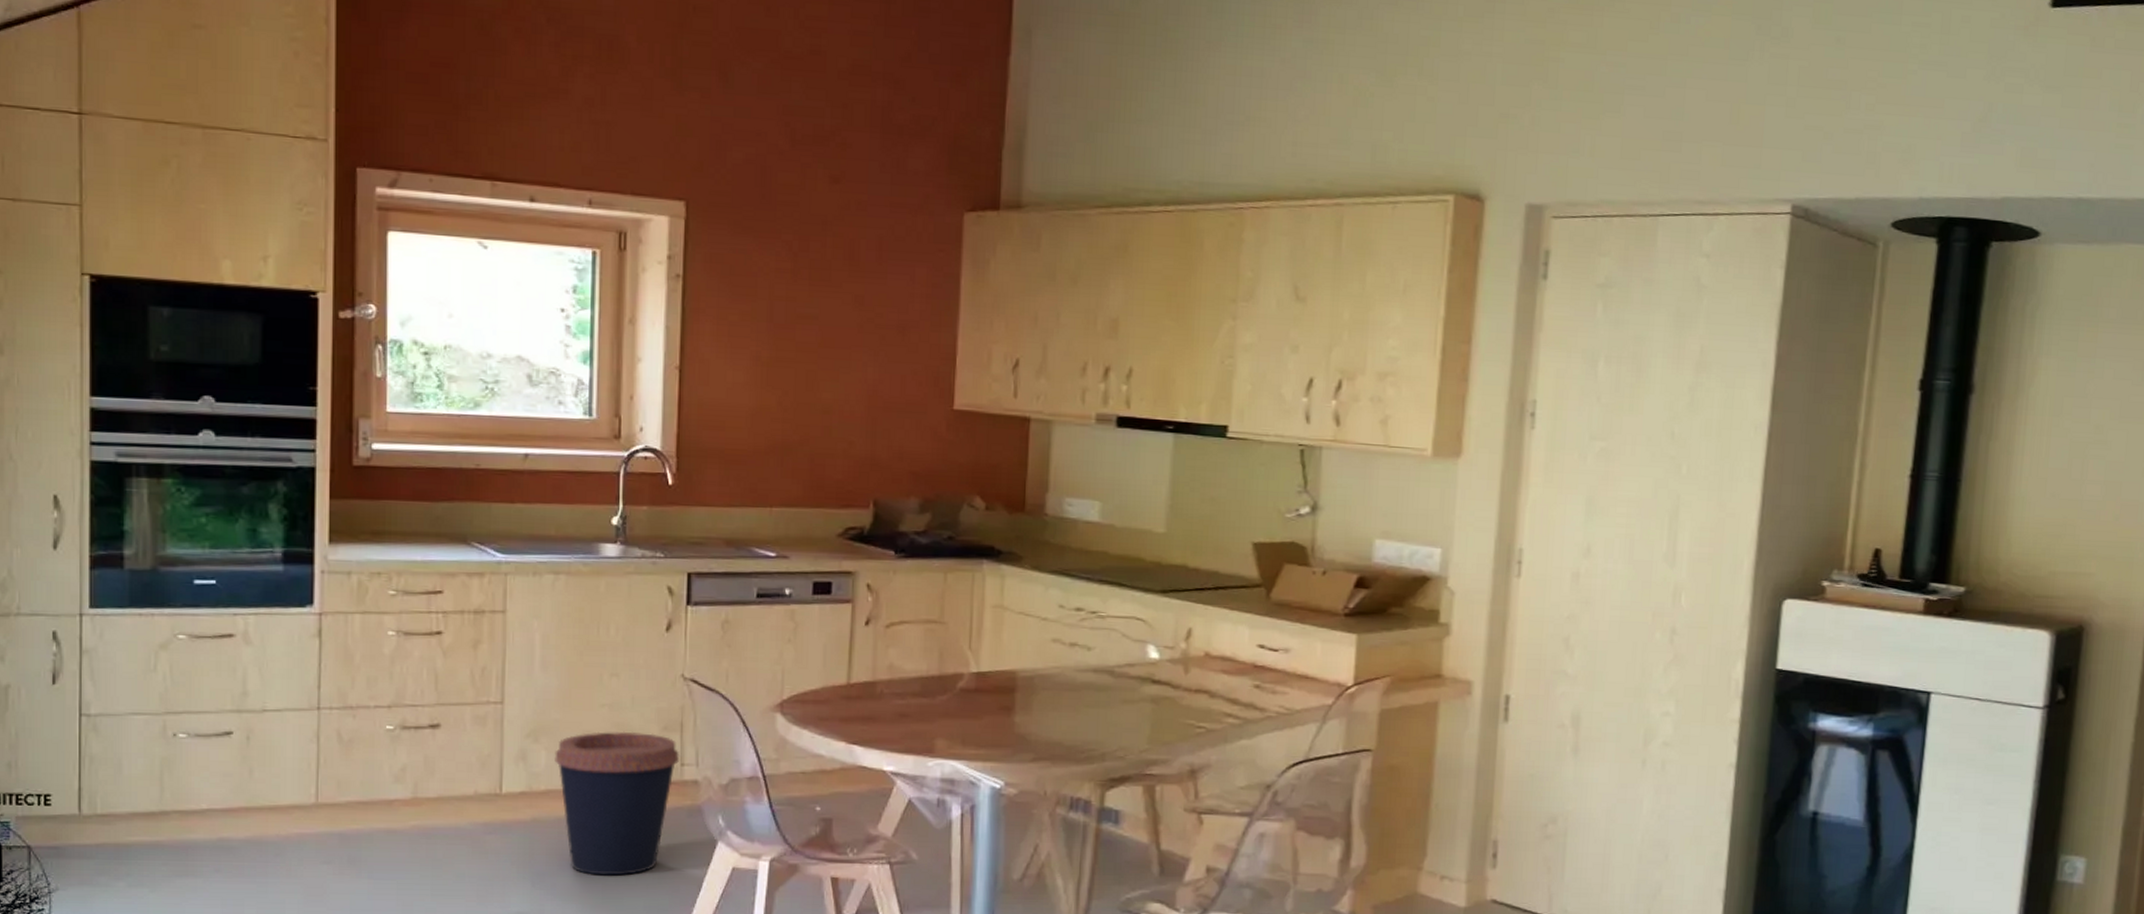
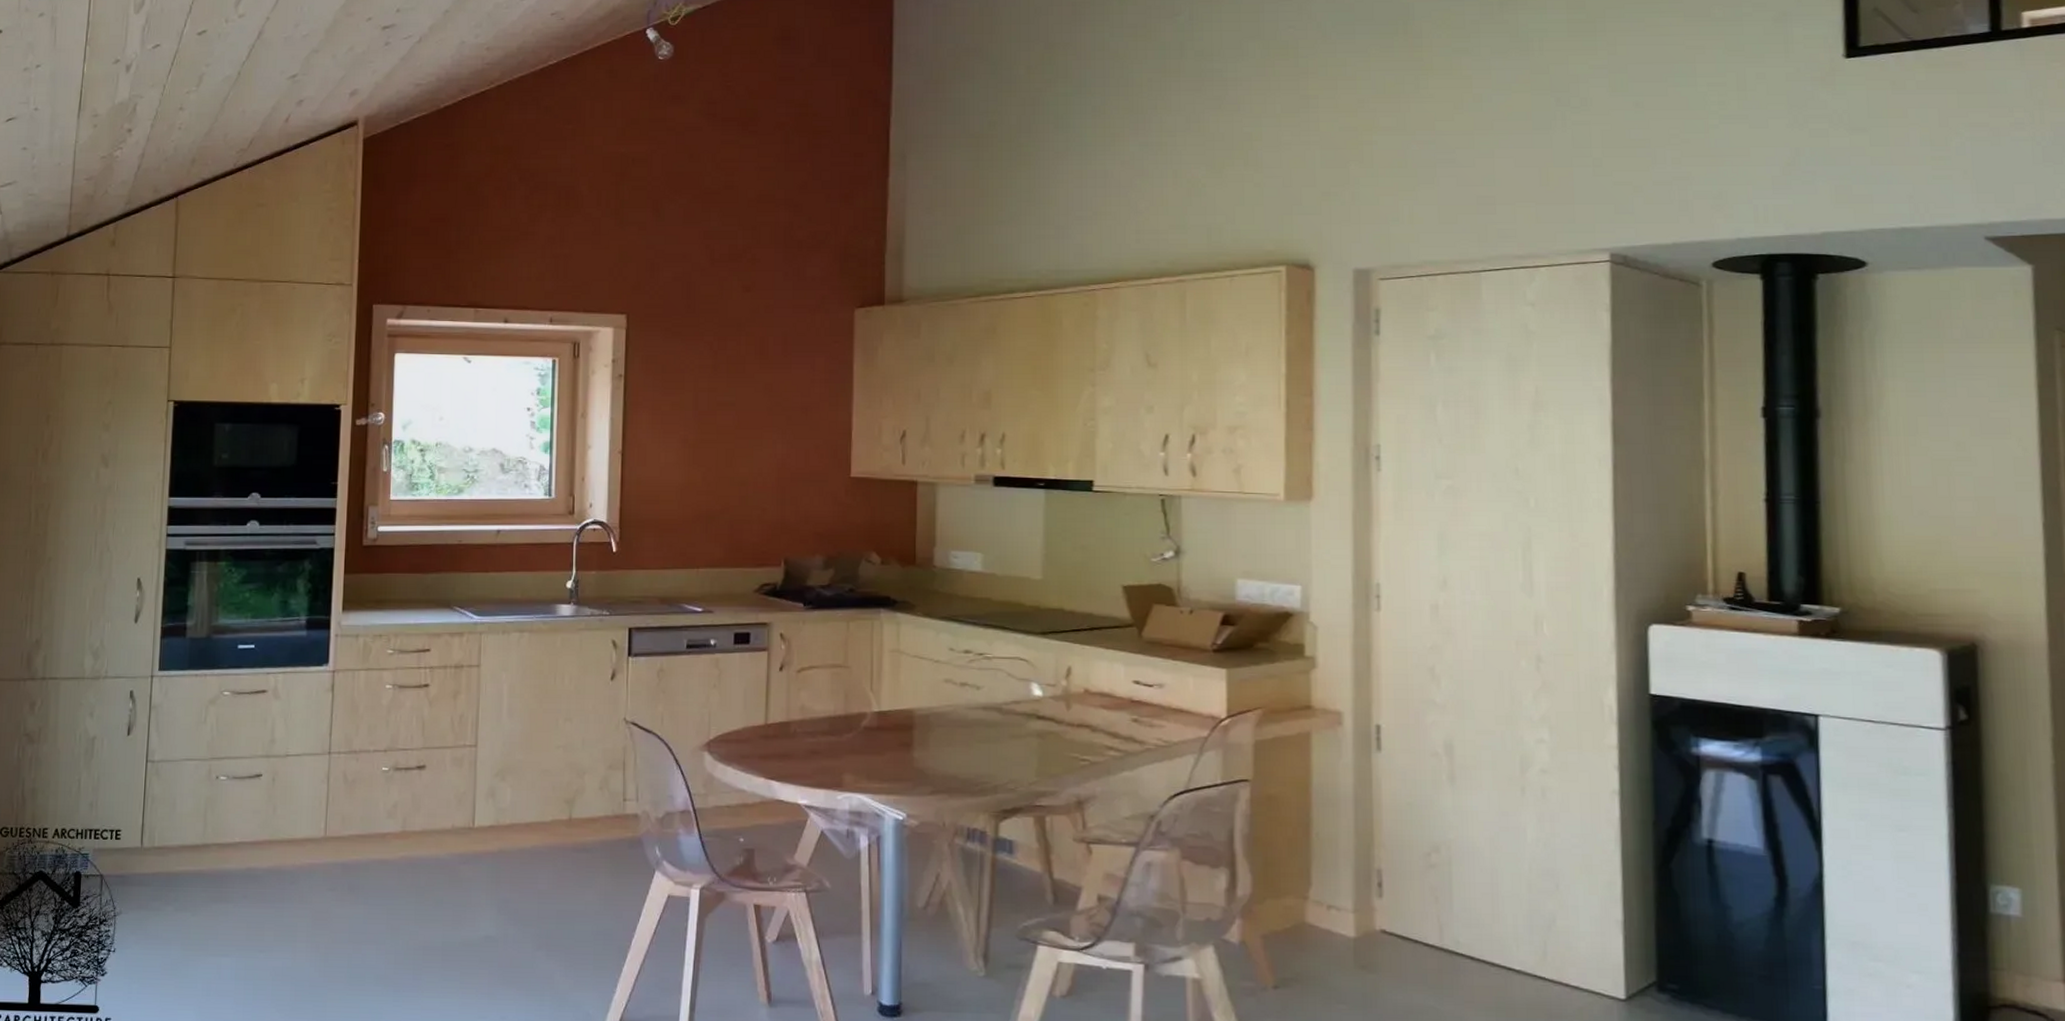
coffee cup: present [554,731,679,876] -> none [518,770,622,903]

